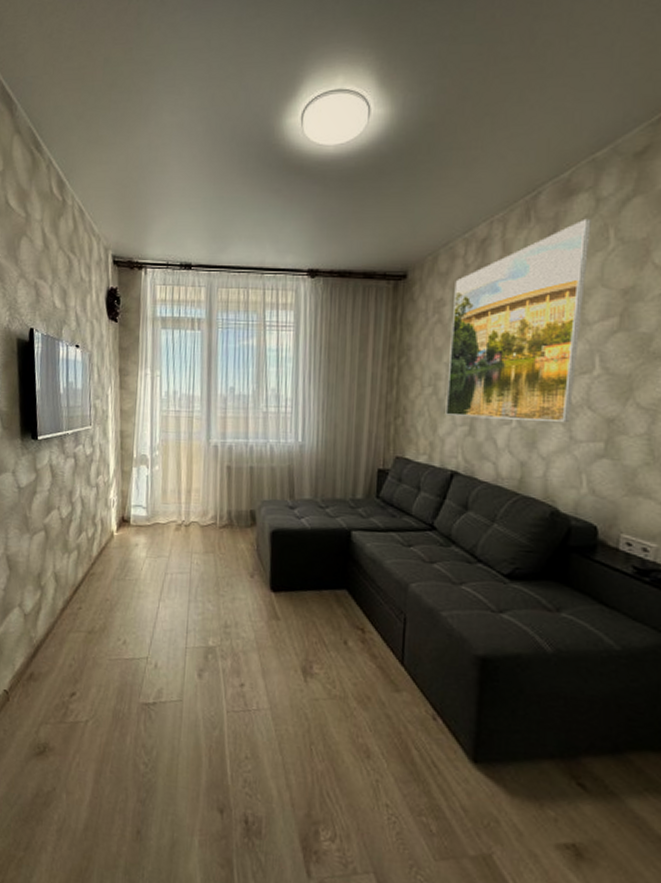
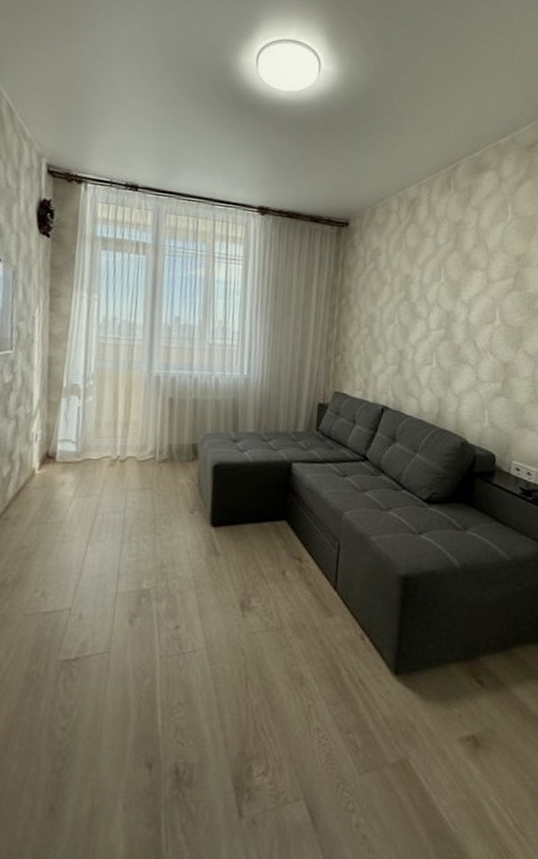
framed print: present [445,218,591,422] -> none [378,193,495,365]

